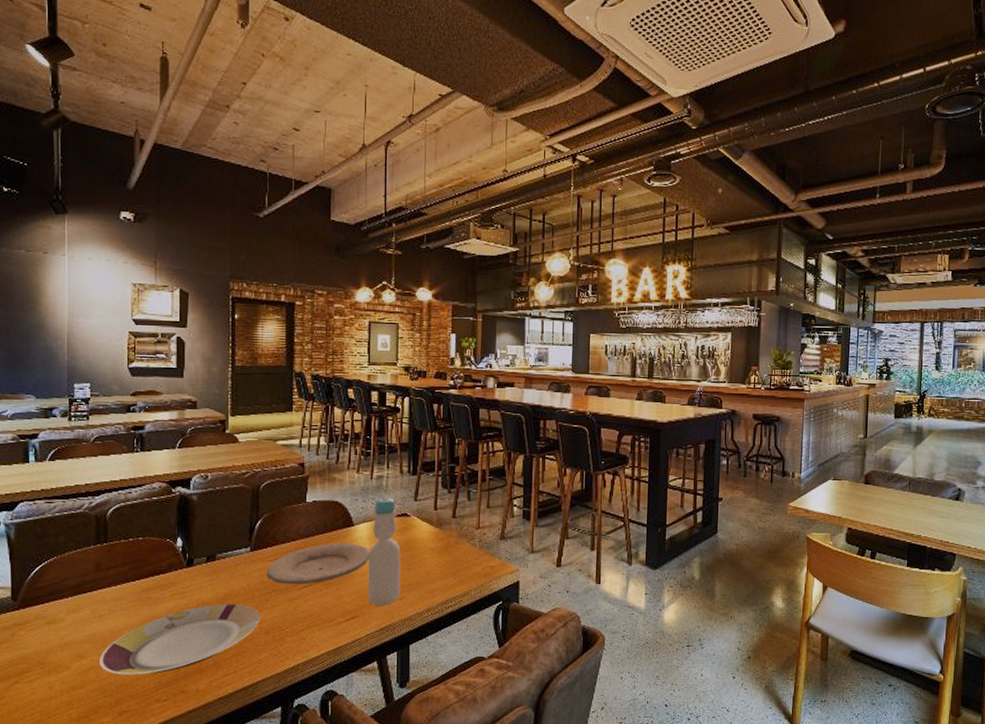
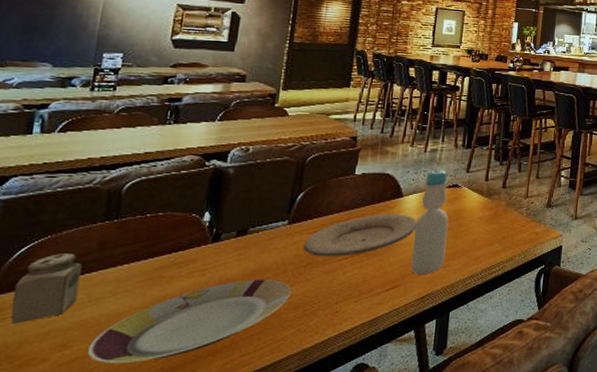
salt shaker: none [35,573,85,634] -> present [10,253,82,324]

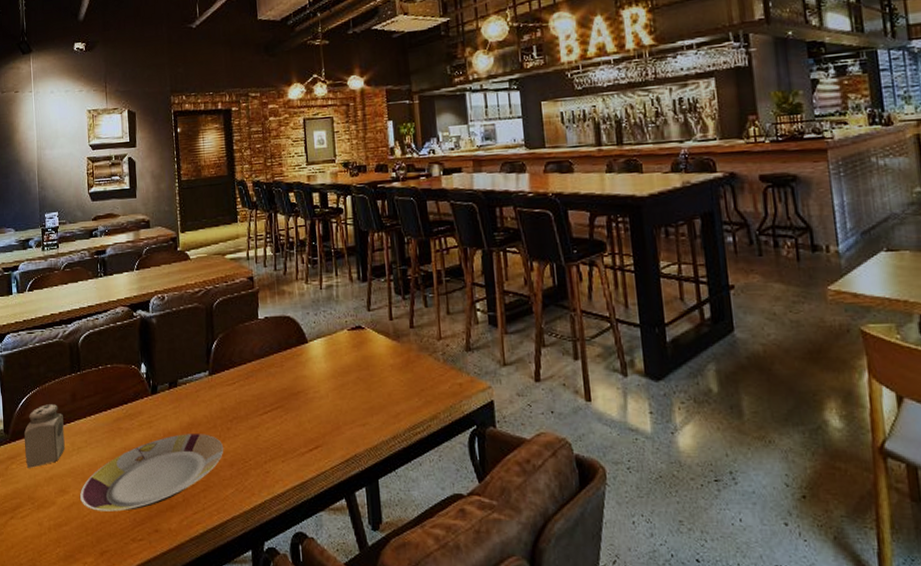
plate: present [303,214,417,257] -> none [225,363,328,411]
bottle: present [411,169,449,275] -> none [325,308,363,433]

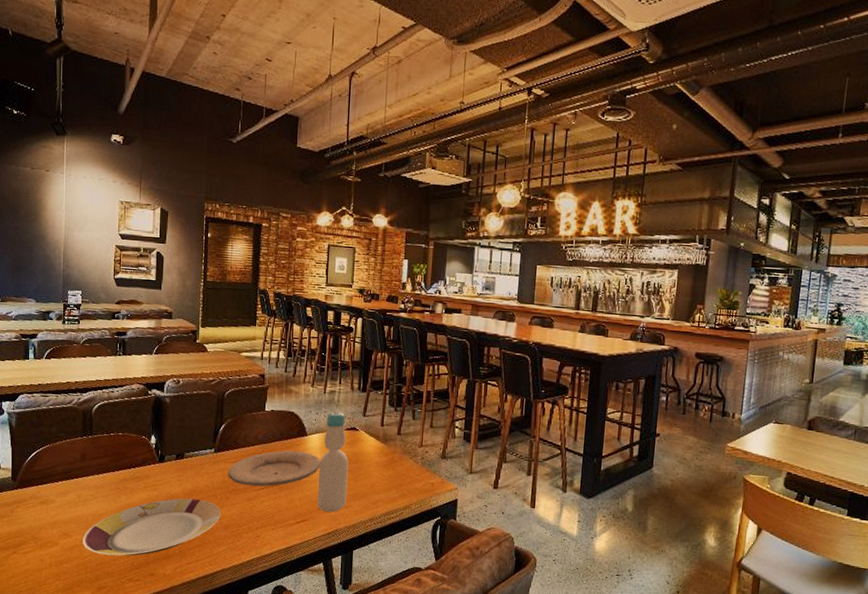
salt shaker: present [23,404,65,468] -> none [31,460,72,513]
plate: none [225,363,328,411] -> present [227,450,321,487]
bottle: none [325,308,363,433] -> present [317,411,349,512]

